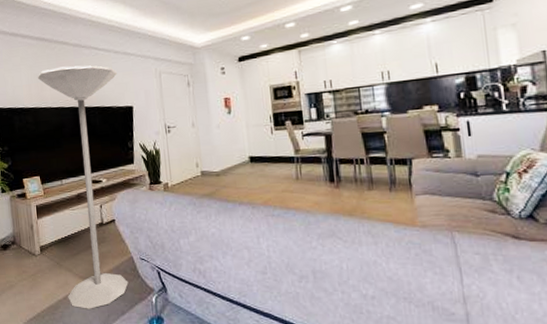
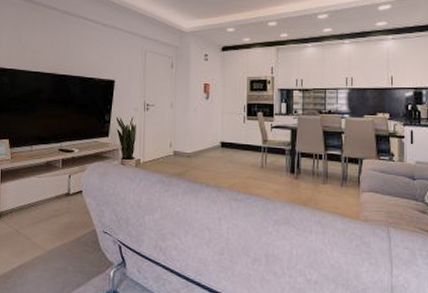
floor lamp: present [37,65,128,309] -> none [19,31,104,280]

